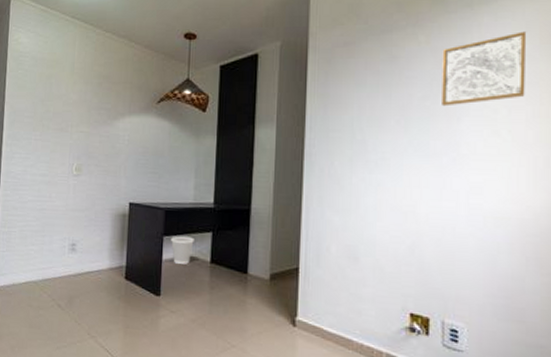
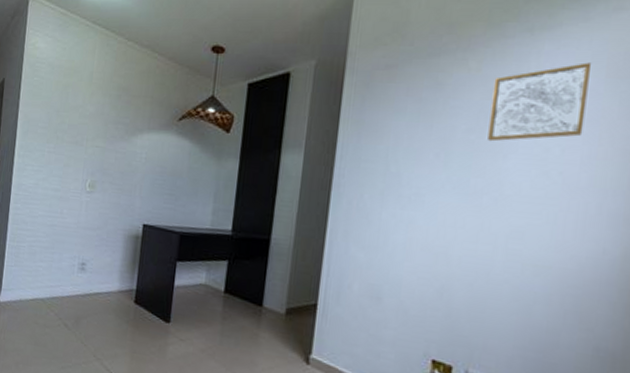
wastebasket: present [171,236,194,264] -> none [184,262,209,292]

